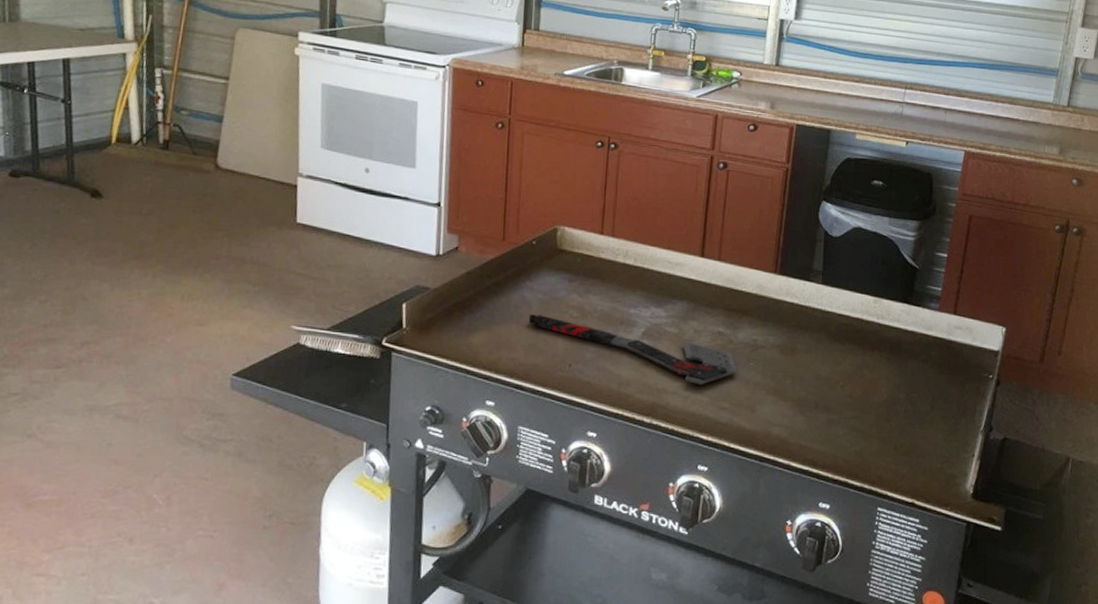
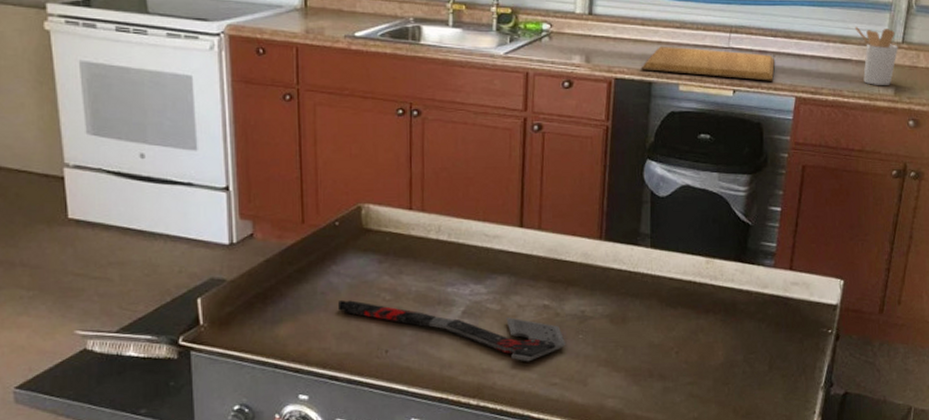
chopping board: none [821,97,946,135] -> present [641,45,775,81]
utensil holder: none [1022,88,1064,145] -> present [854,26,898,85]

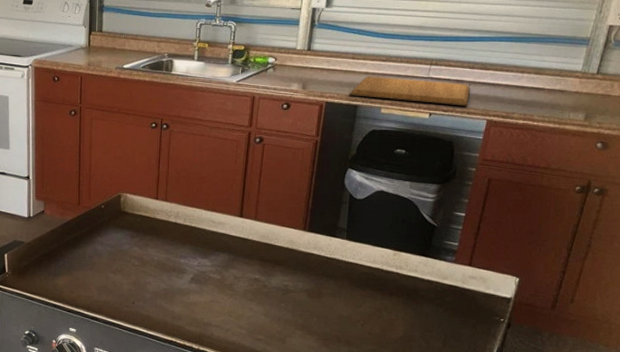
spatula: present [338,300,567,362] -> none [101,263,271,321]
utensil holder: present [854,26,898,85] -> none [550,59,593,111]

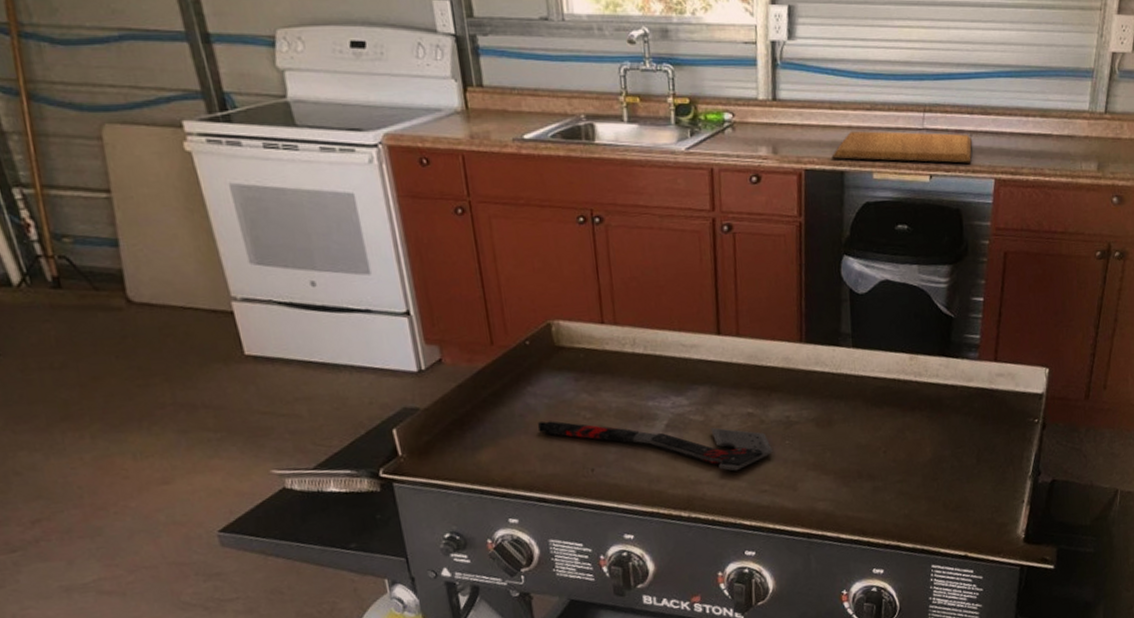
spatula: none [101,263,271,321] -> present [538,421,774,471]

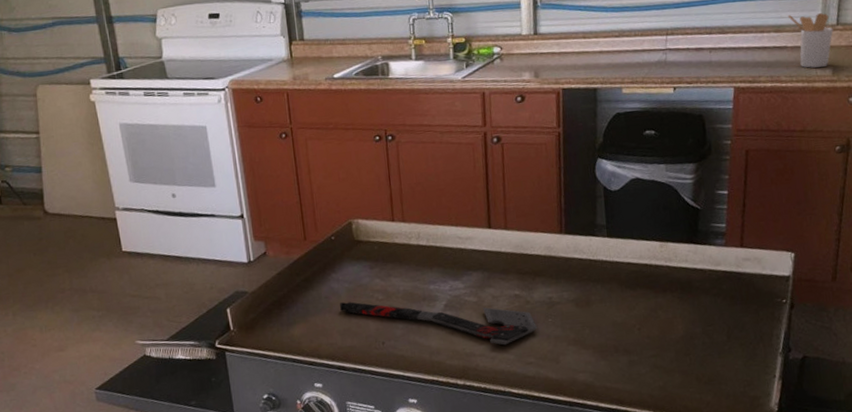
chopping board: present [831,130,972,163] -> none [585,51,712,79]
utensil holder: none [1055,97,1101,161] -> present [787,13,833,68]

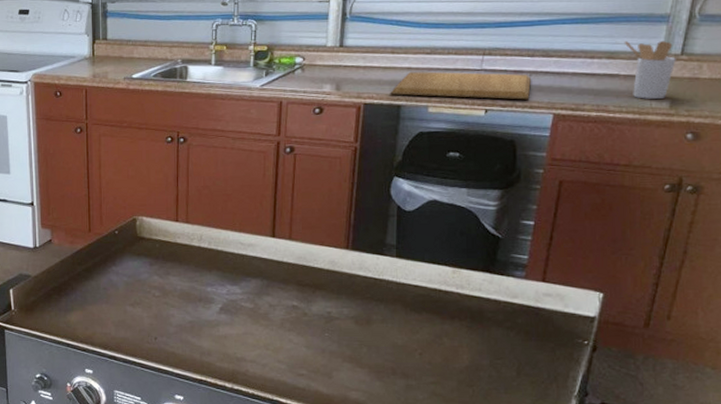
spatula: present [340,302,538,345] -> none [117,295,313,354]
chopping board: none [585,51,712,79] -> present [390,71,531,100]

